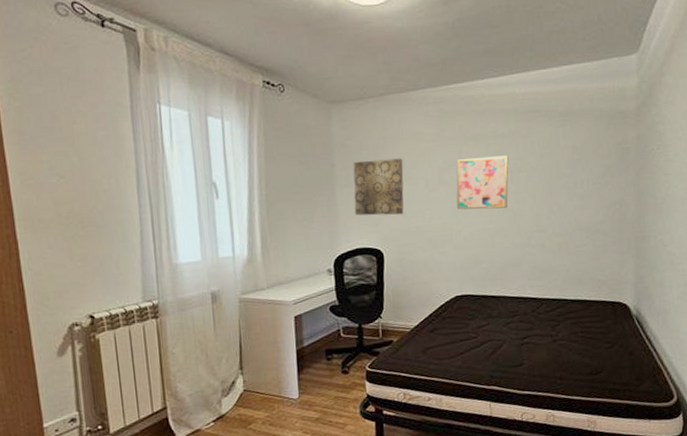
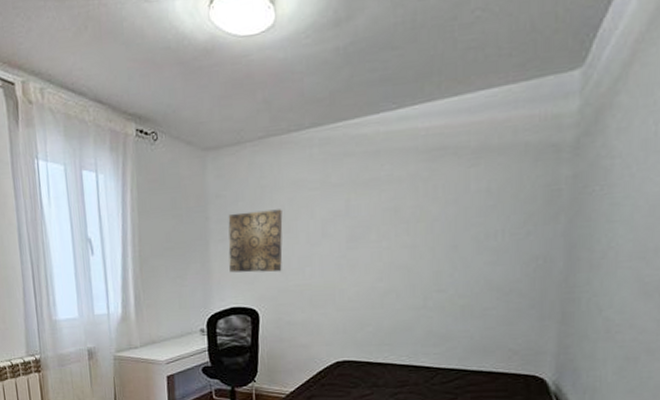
wall art: present [456,155,509,210] -> none [341,203,405,266]

